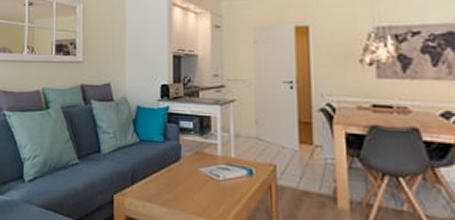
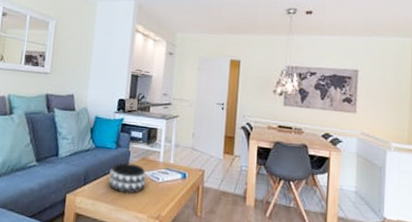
decorative bowl: none [159,158,204,195] -> present [108,162,147,194]

